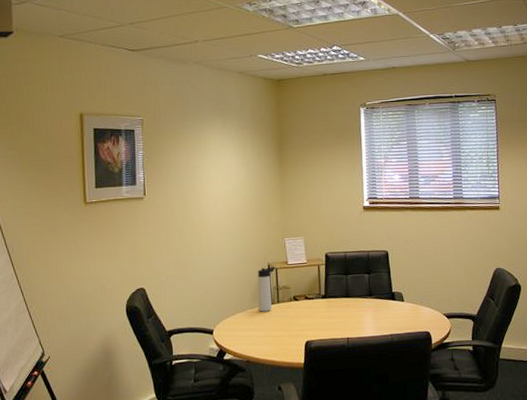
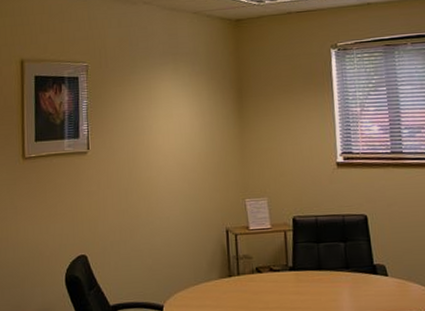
thermos bottle: present [257,266,276,312] -> none [214,232,235,286]

